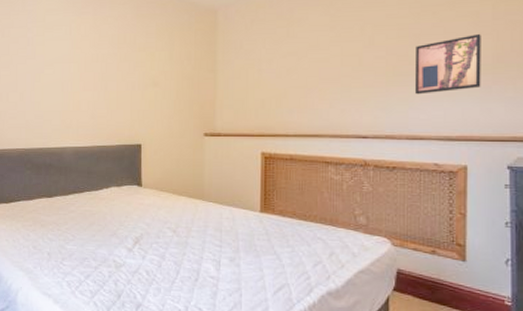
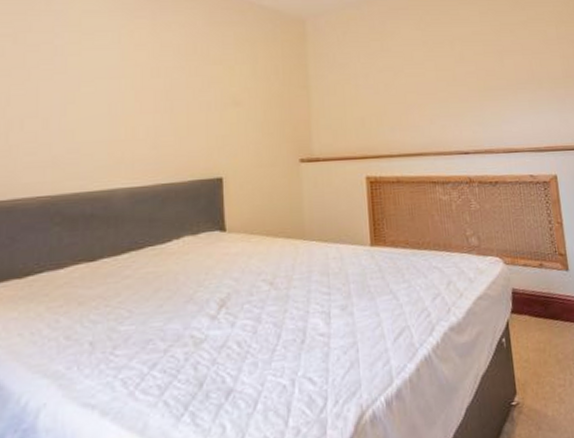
wall art: present [414,33,481,95] -> none [500,50,557,108]

